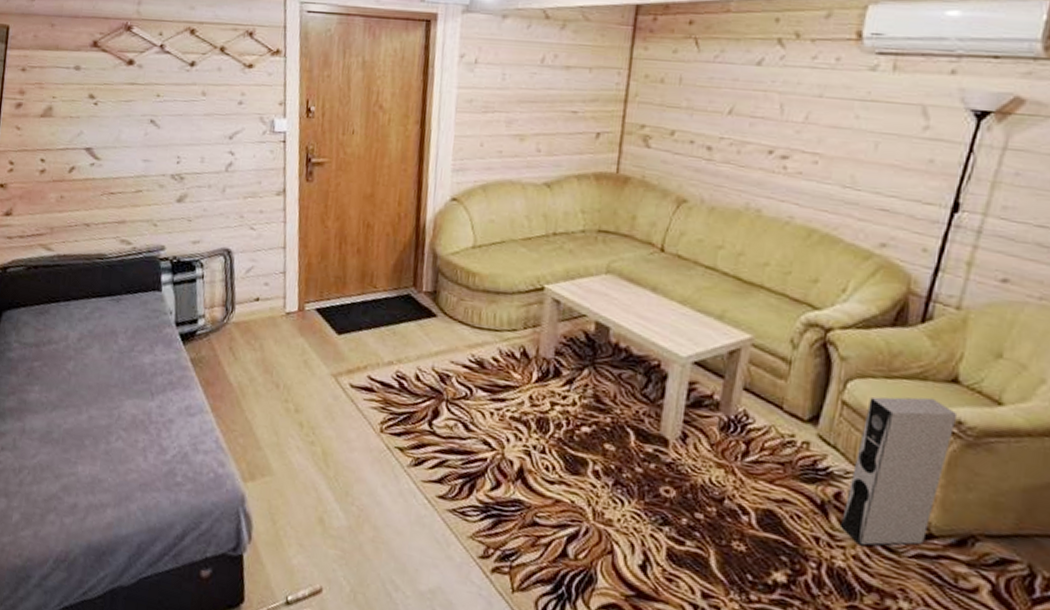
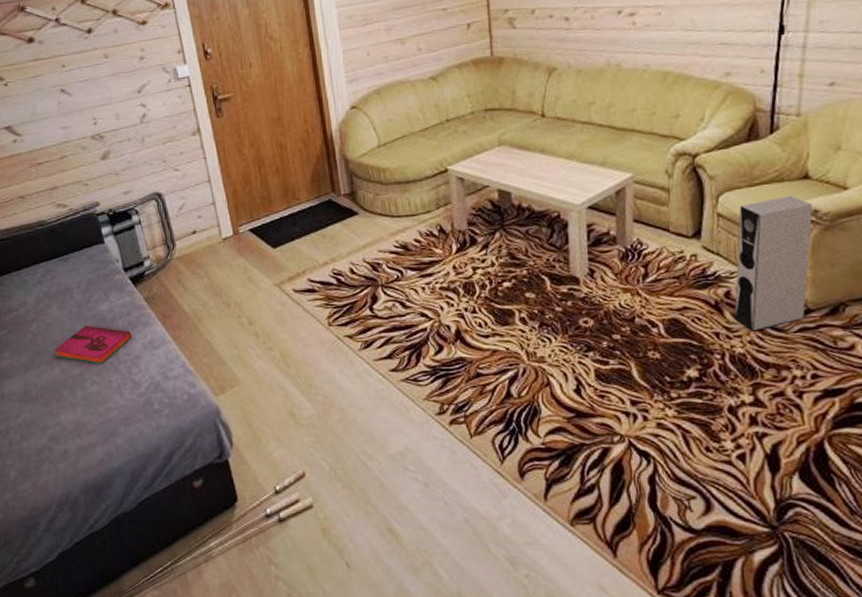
hardback book: none [85,374,169,420] -> present [54,325,131,364]

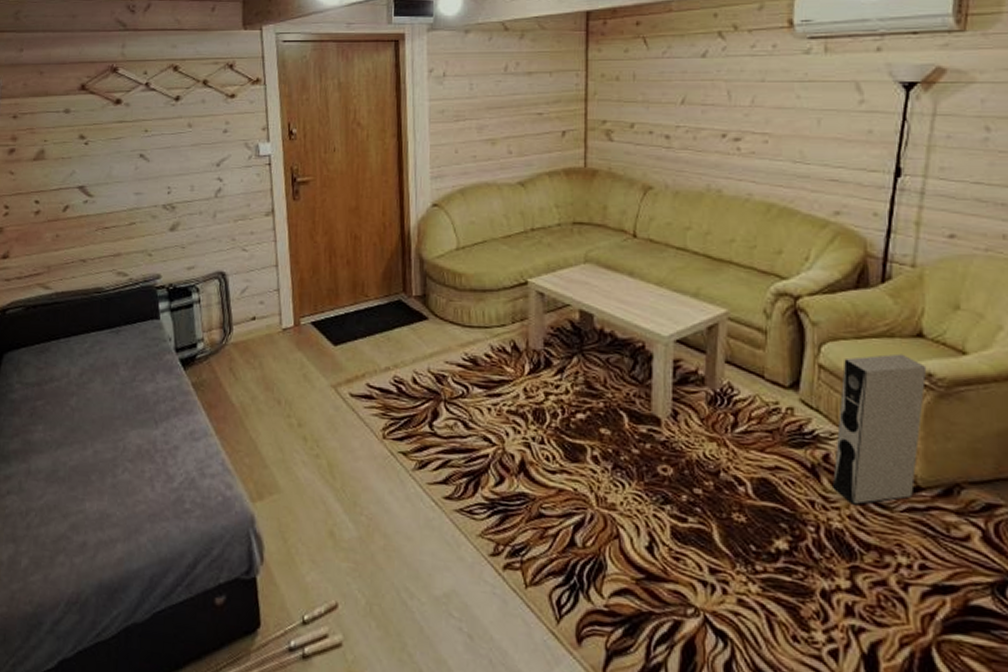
hardback book: present [54,325,131,364] -> none [90,405,173,450]

